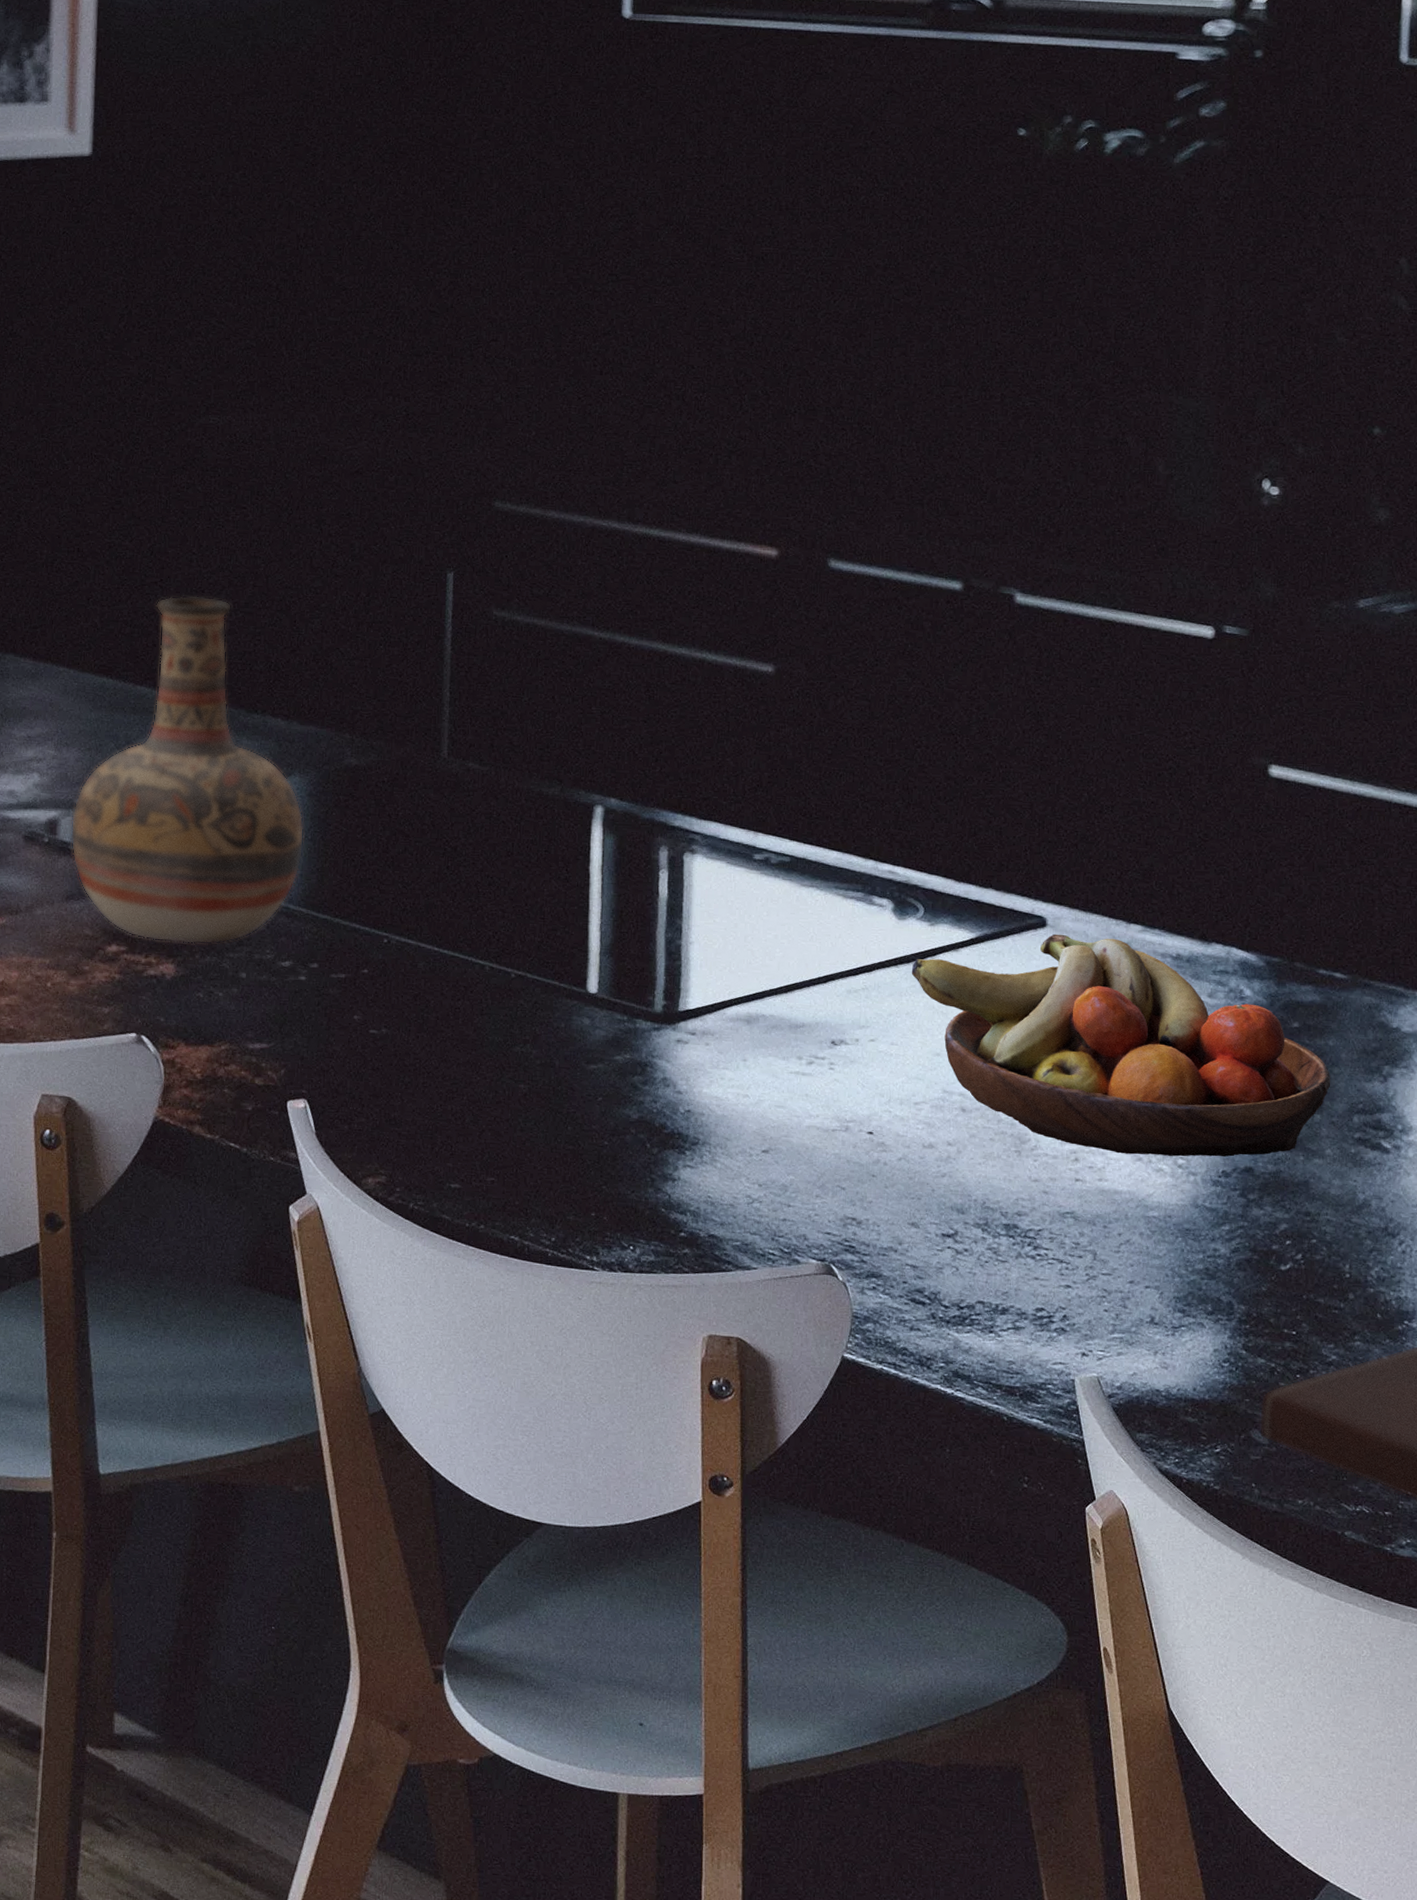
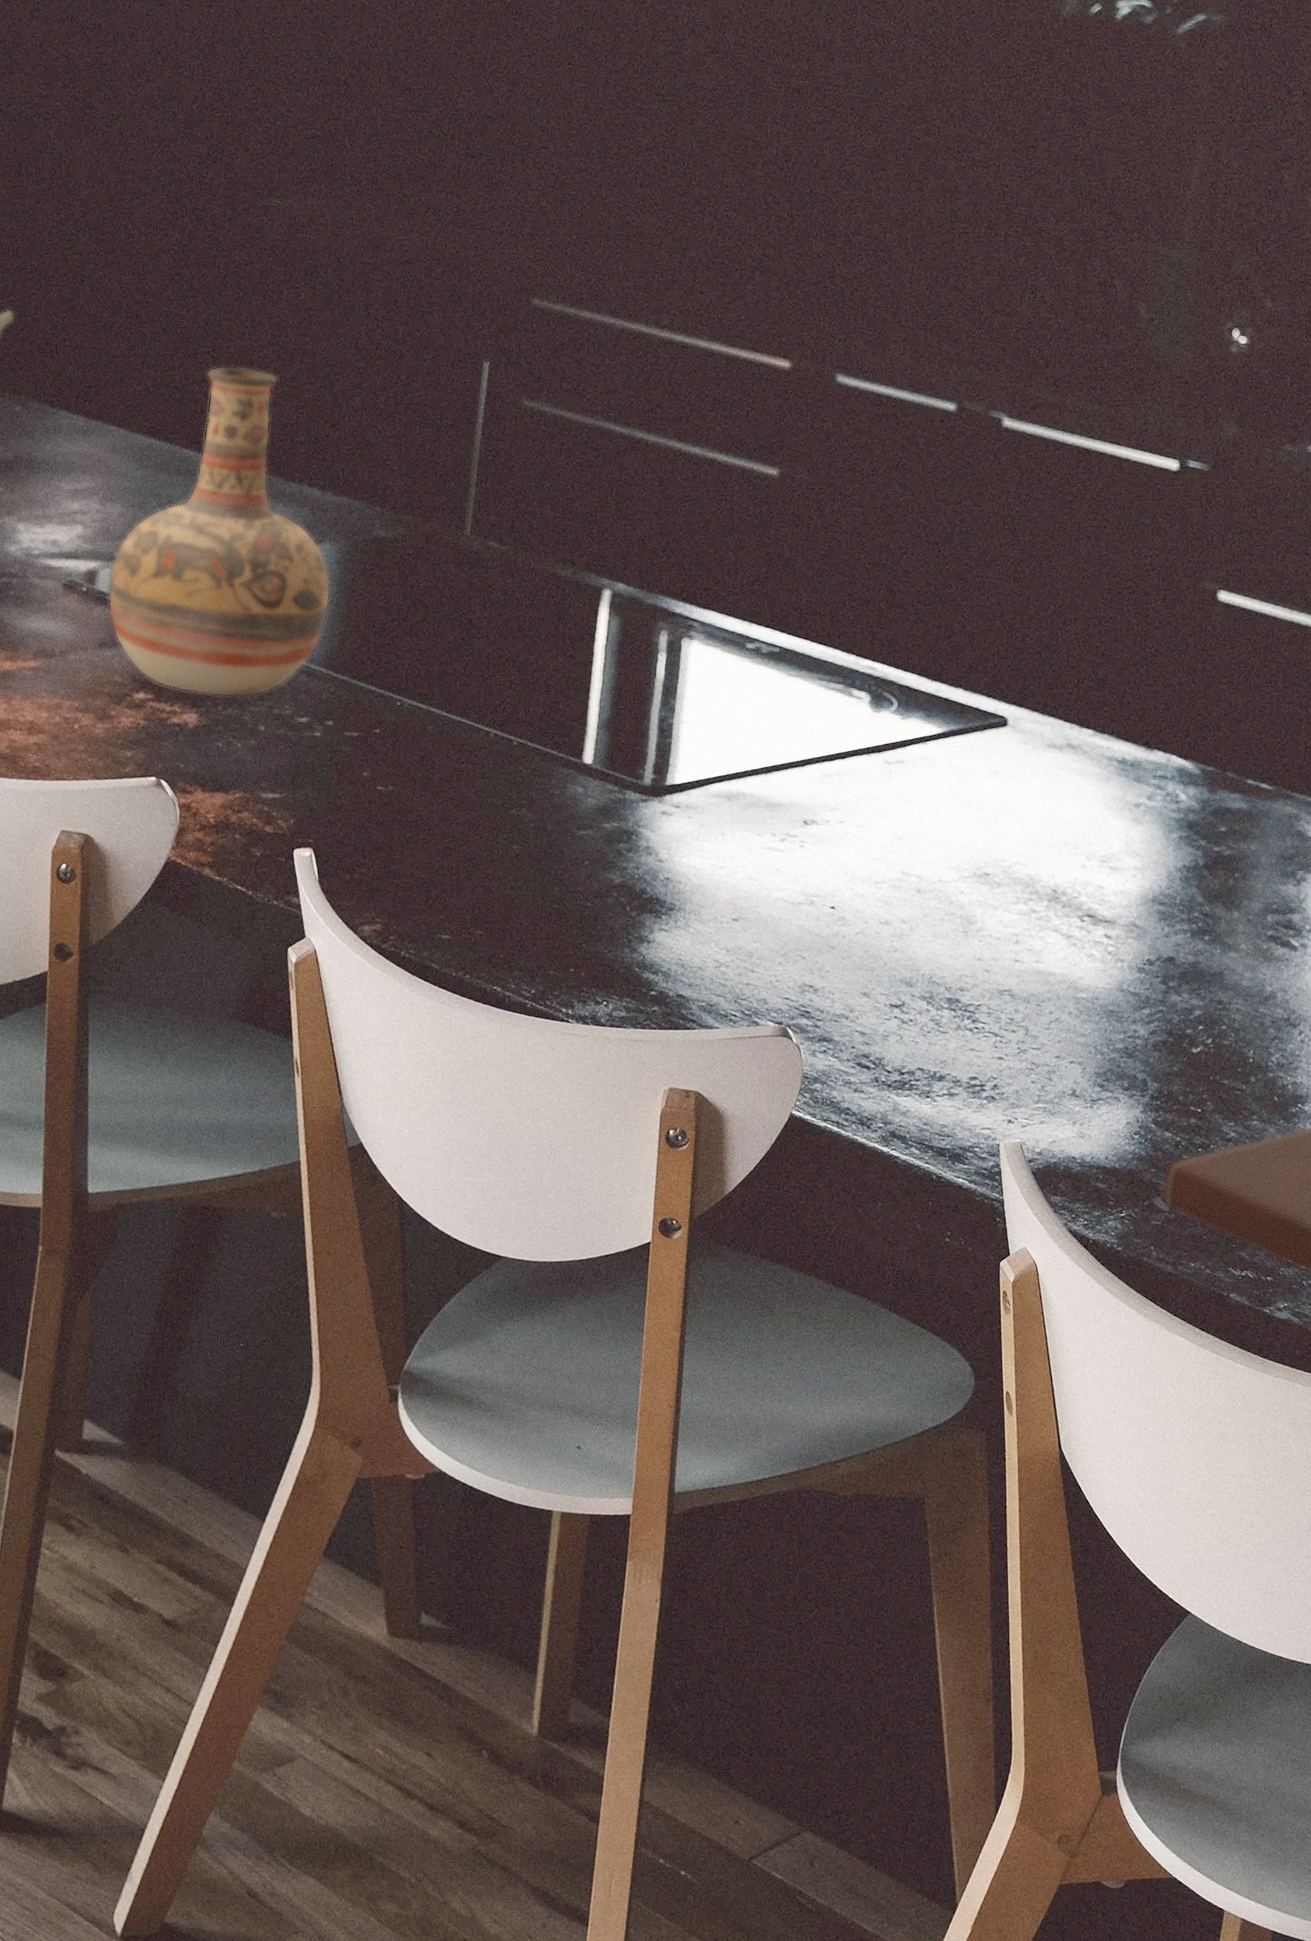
fruit bowl: present [911,933,1331,1157] -> none [881,733,1251,947]

